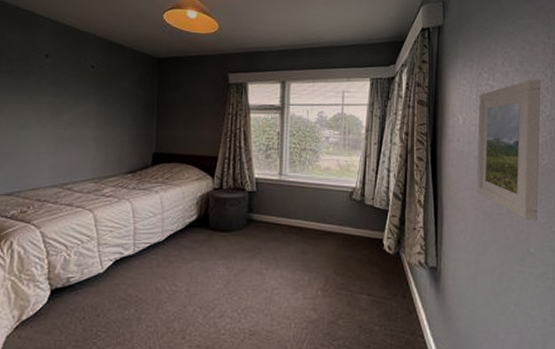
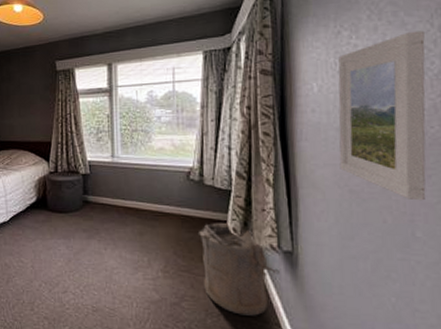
laundry hamper: none [358,240,425,329] -> present [199,222,280,316]

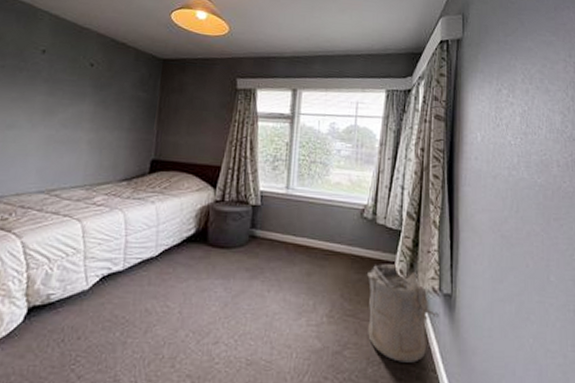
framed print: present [338,30,426,201] -> none [494,97,562,248]

